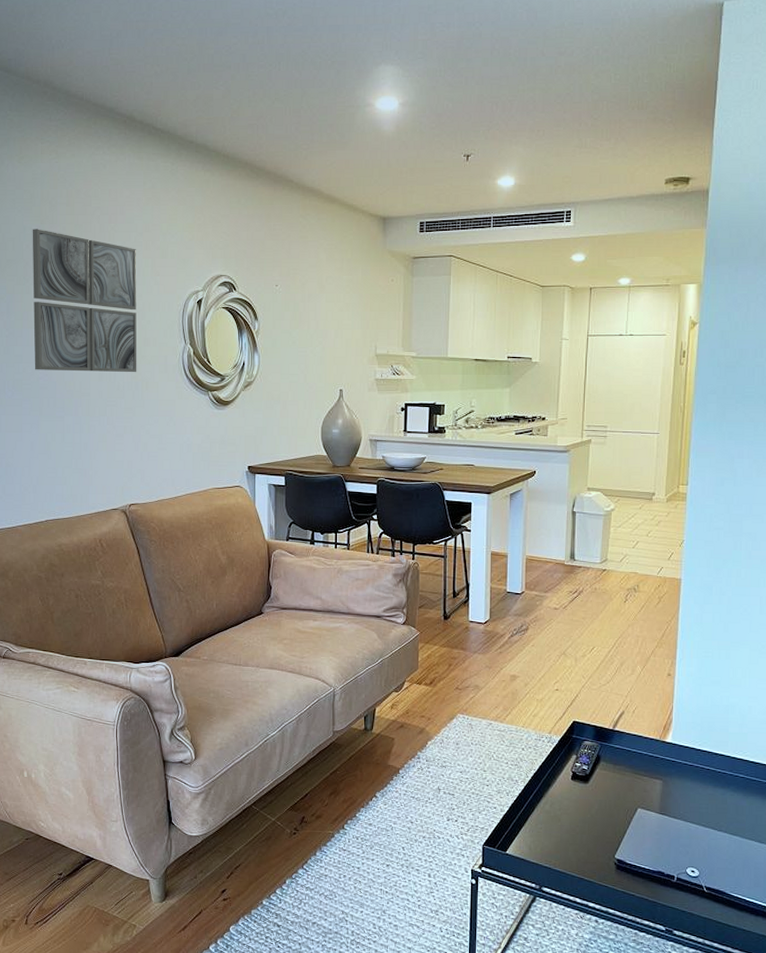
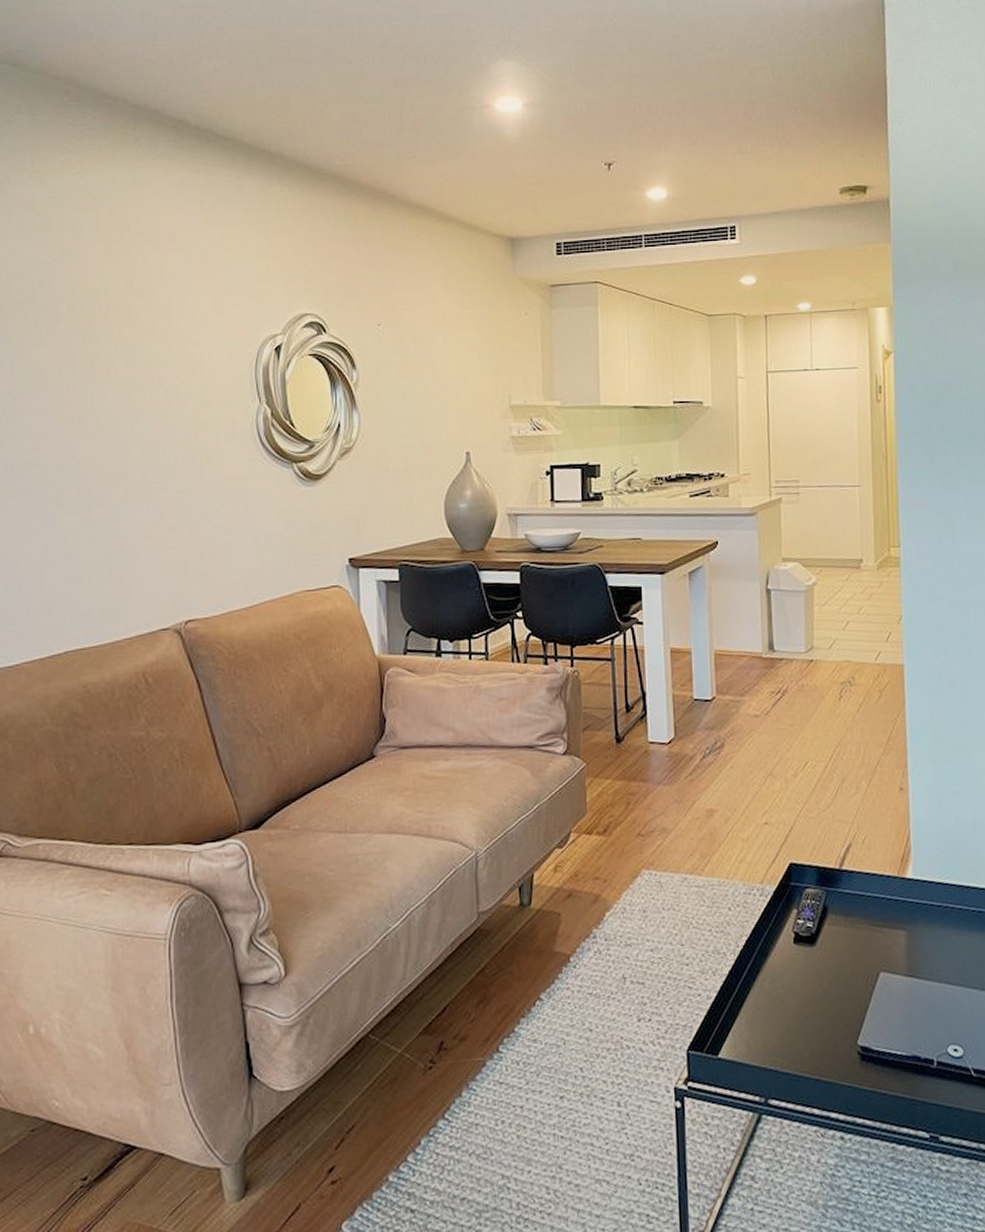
wall art: present [32,229,137,373] -> none [47,261,195,447]

